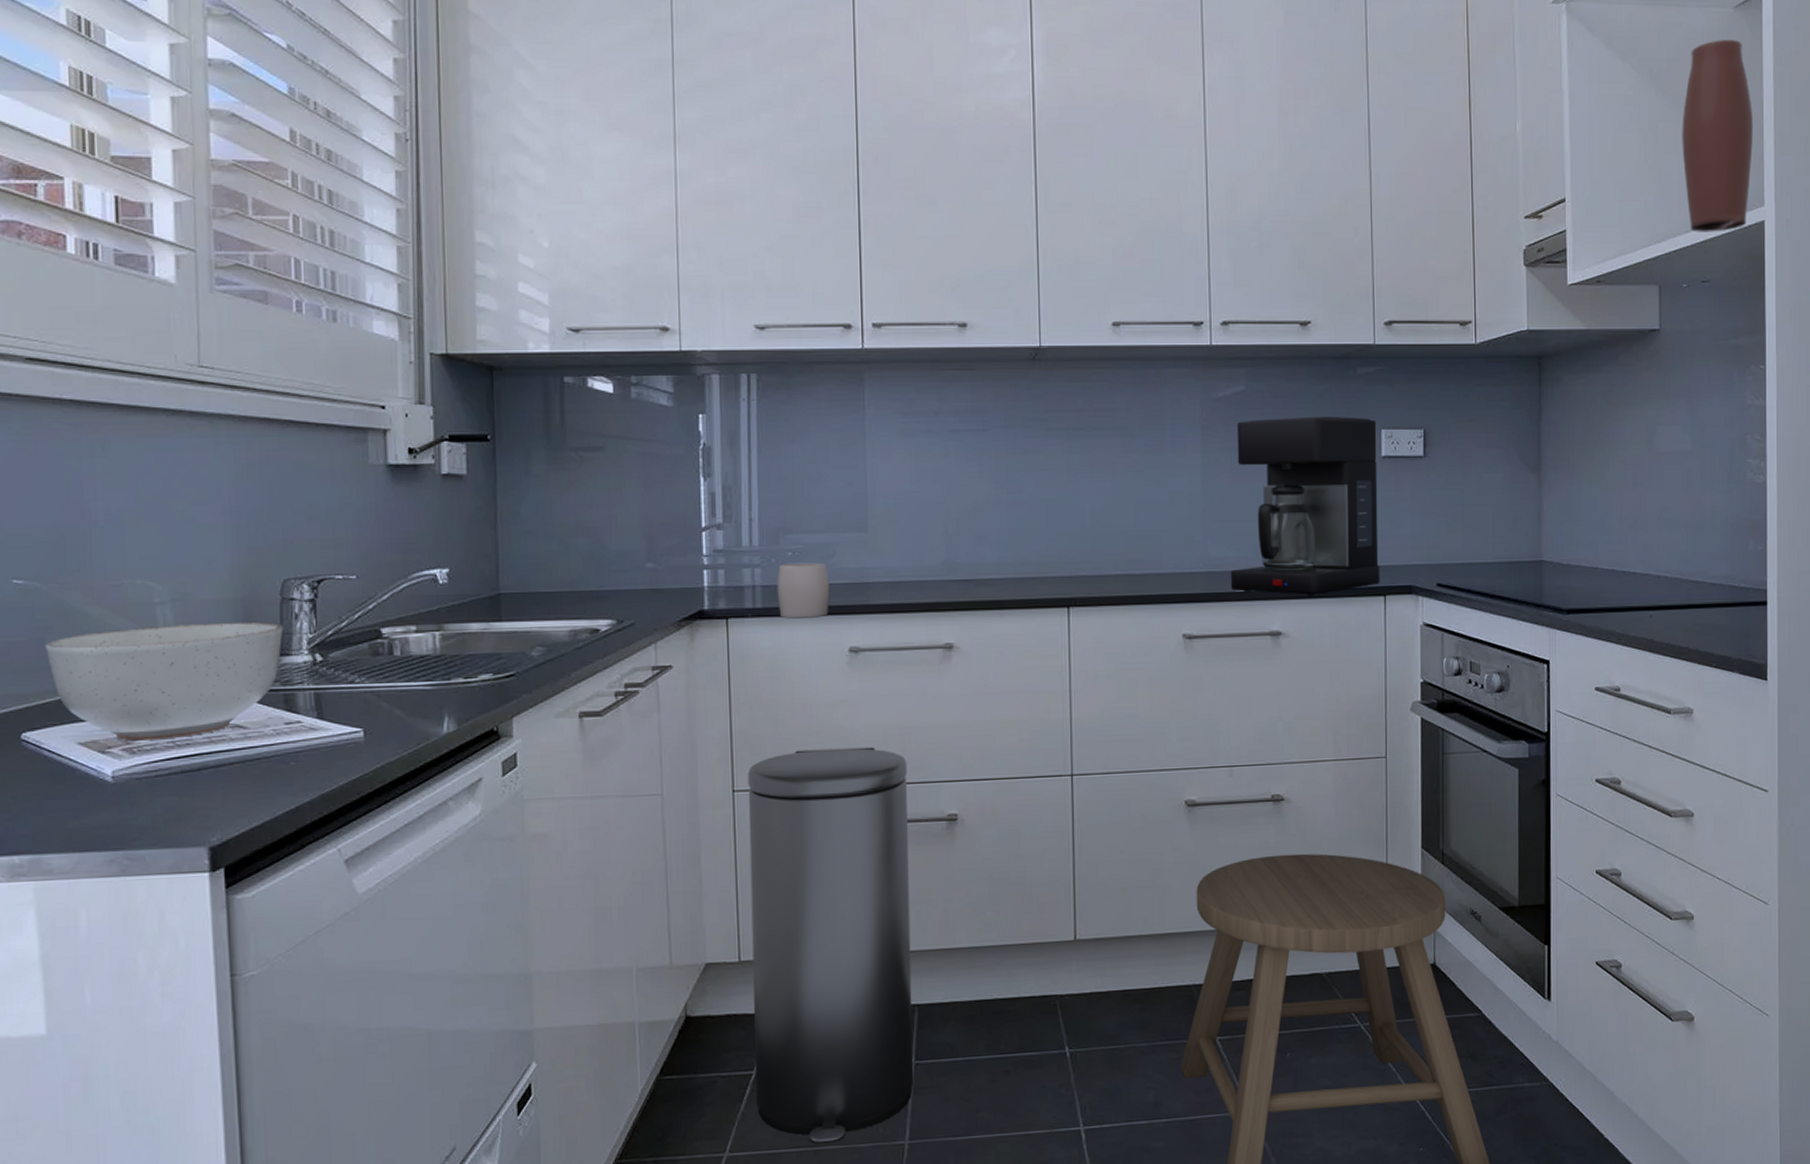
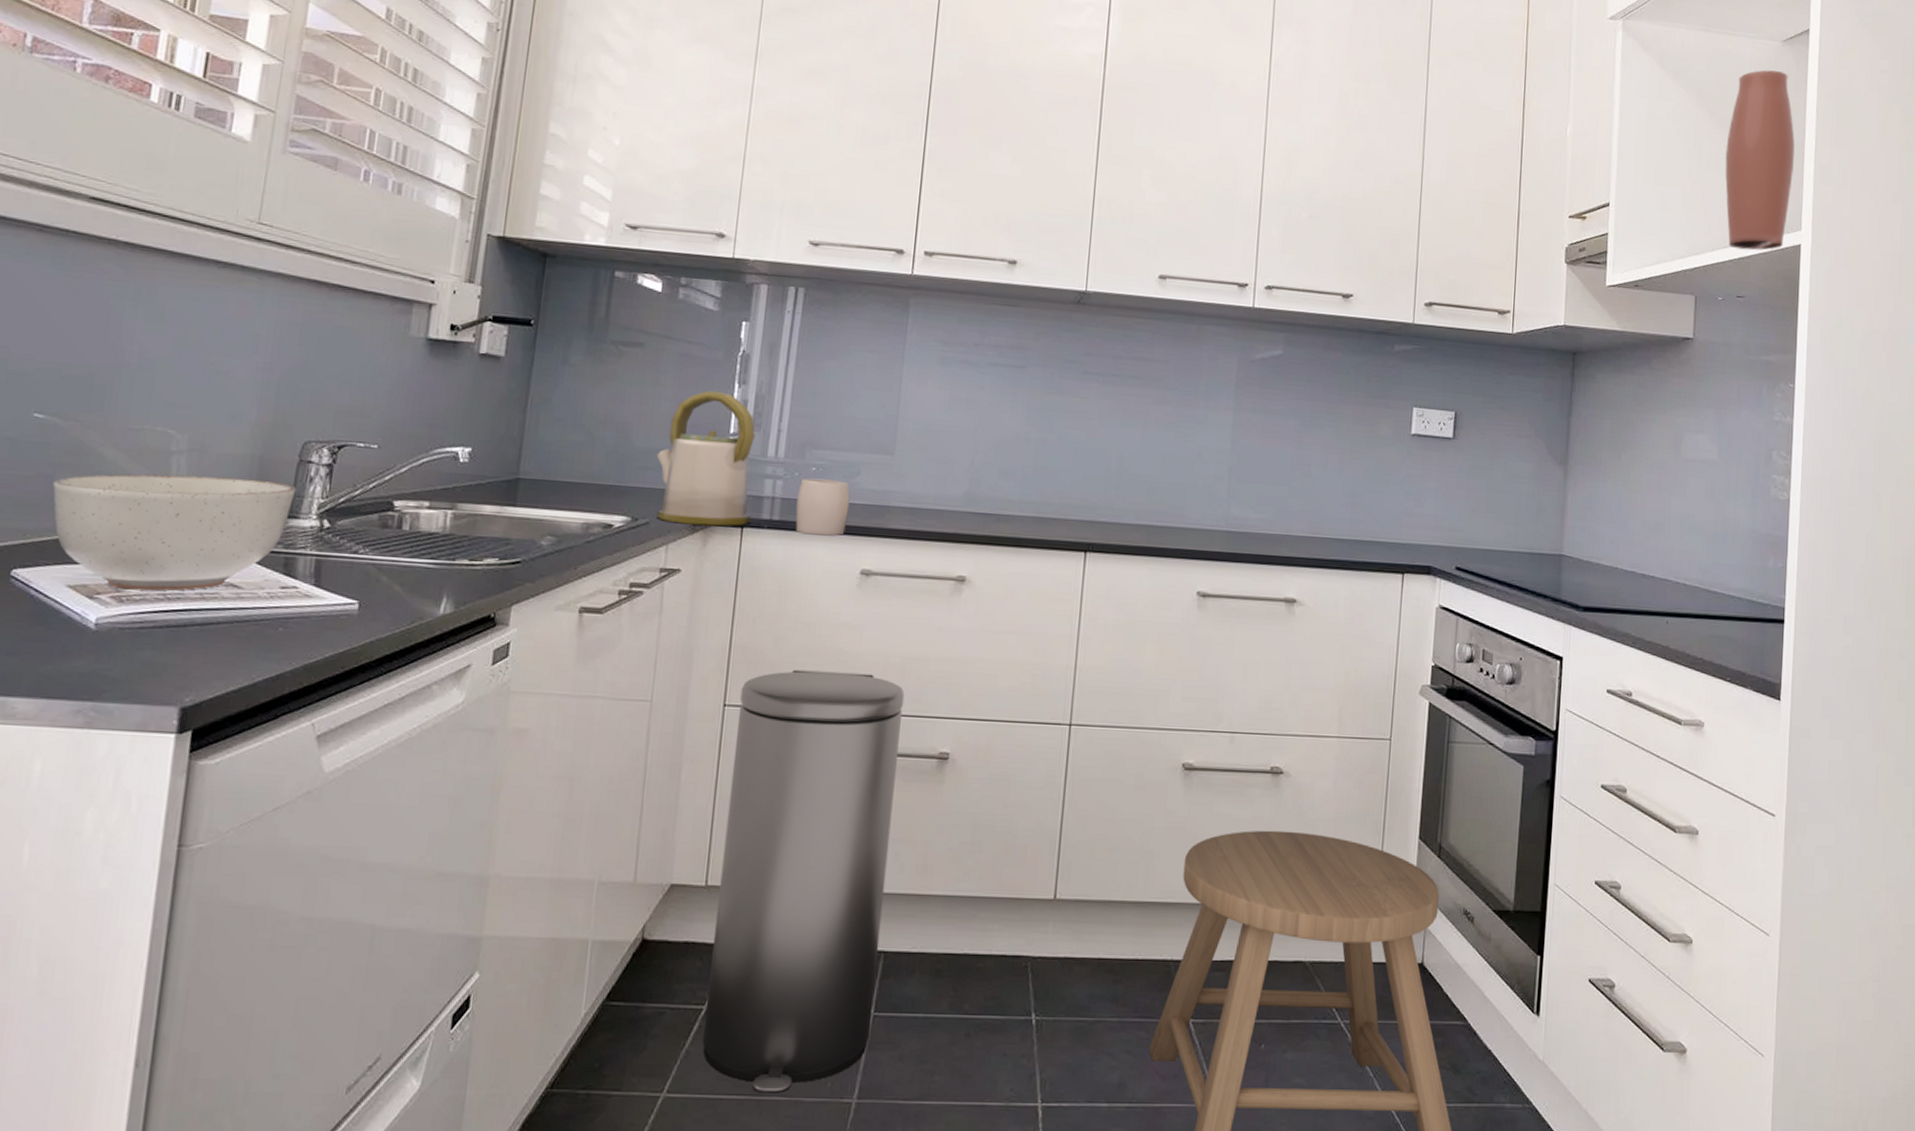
kettle: none [632,487,734,622] -> present [655,390,755,527]
coffee maker: present [1230,416,1380,595] -> none [1249,384,1409,566]

